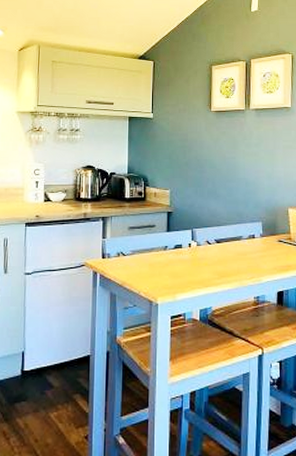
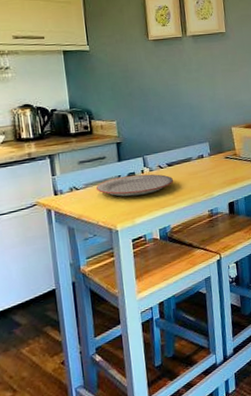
plate: none [142,247,221,270] -> present [95,174,174,197]

